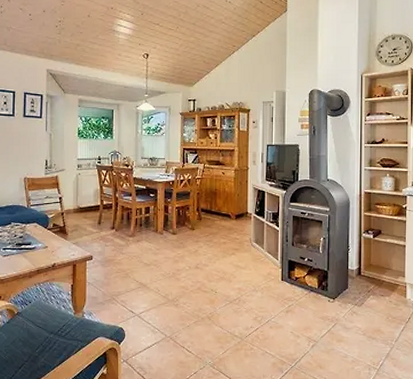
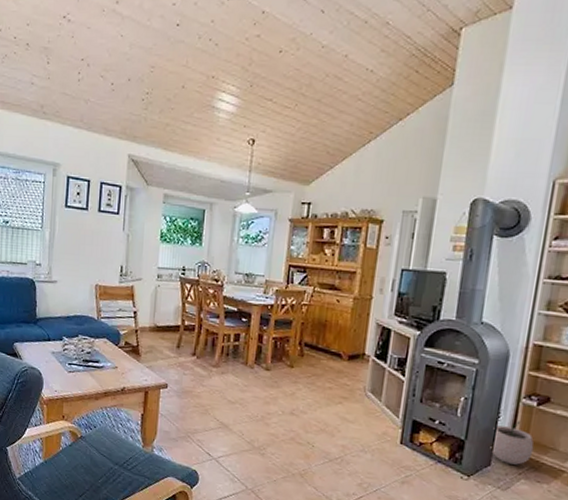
plant pot: none [346,251,376,285] -> present [490,421,534,465]

